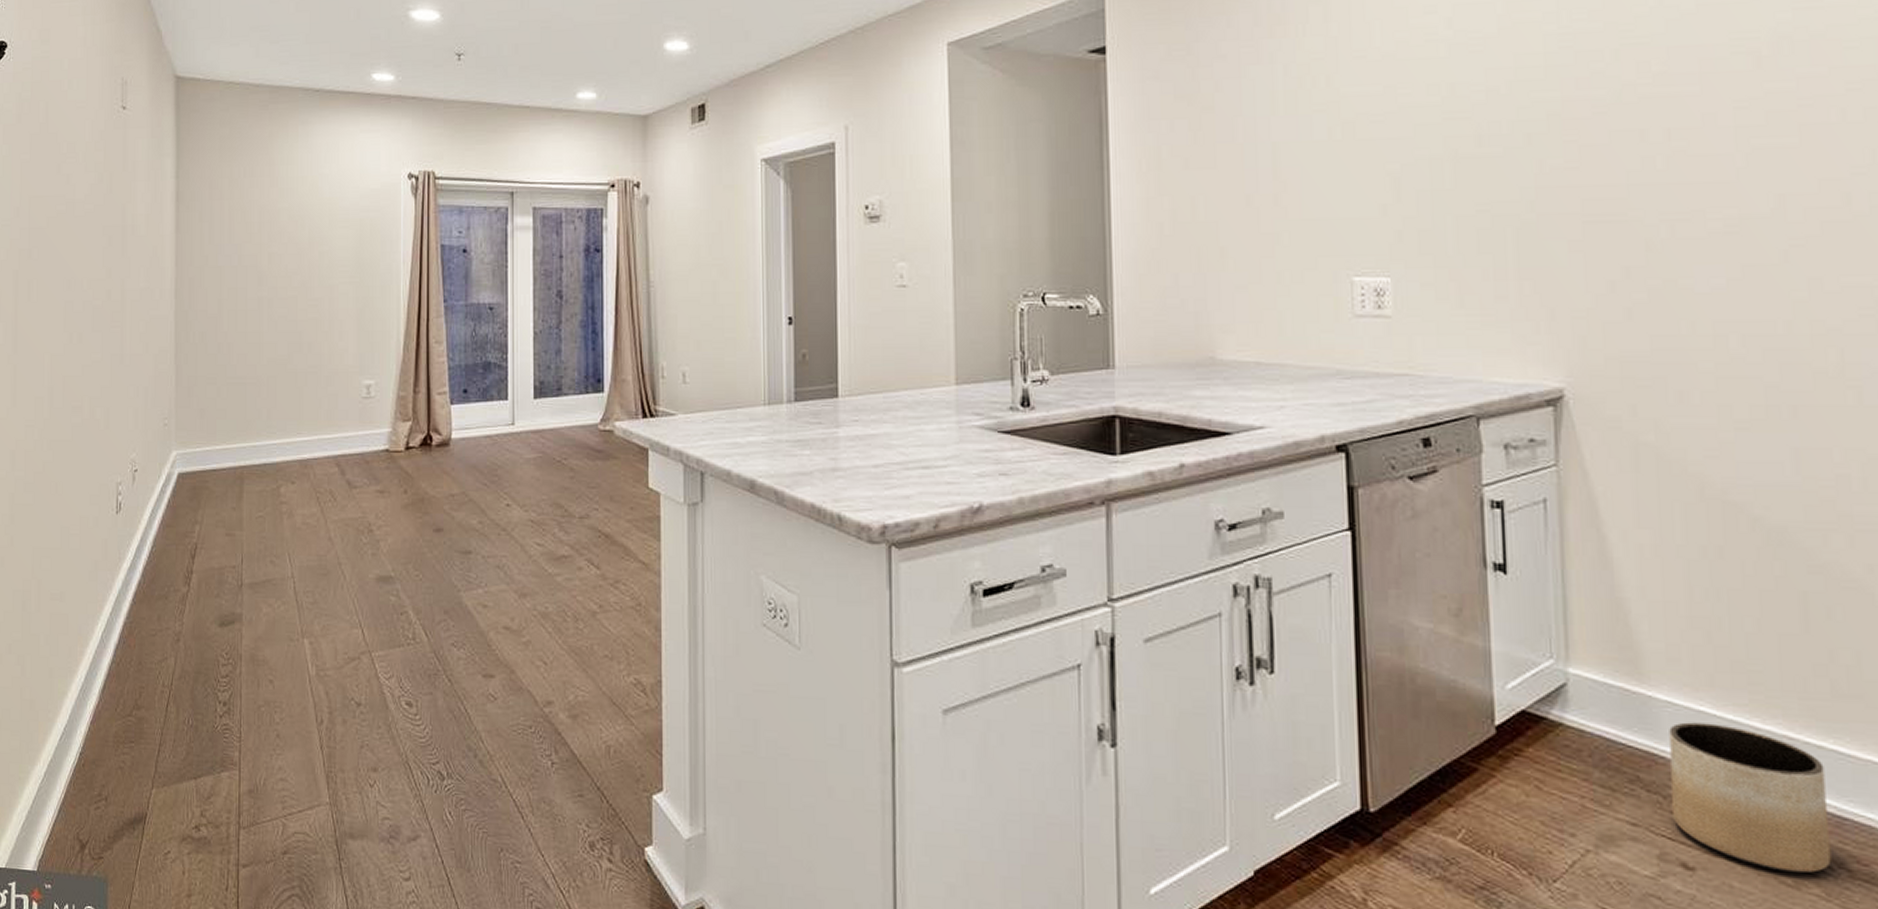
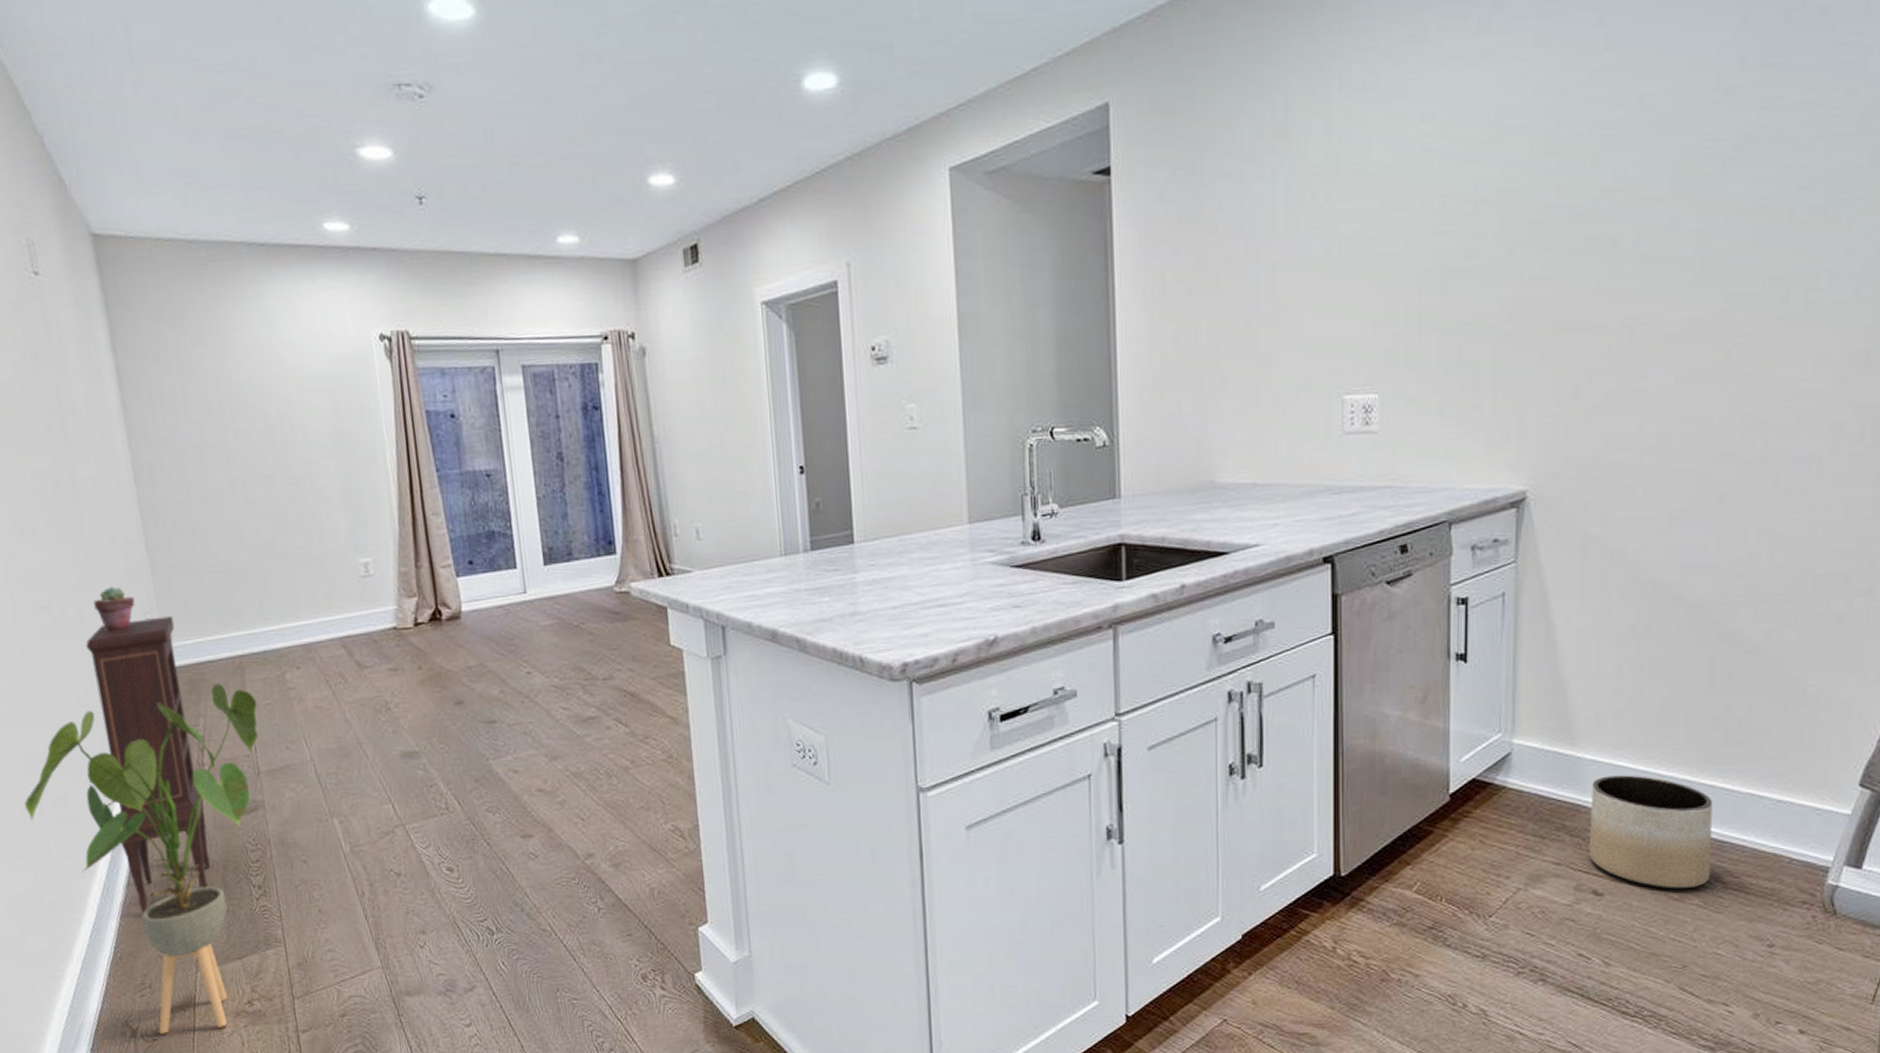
house plant: none [25,492,251,853] -> present [24,683,259,1034]
cabinet: none [104,423,188,721] -> present [86,616,211,914]
potted succulent: none [120,392,157,434] -> present [93,586,136,631]

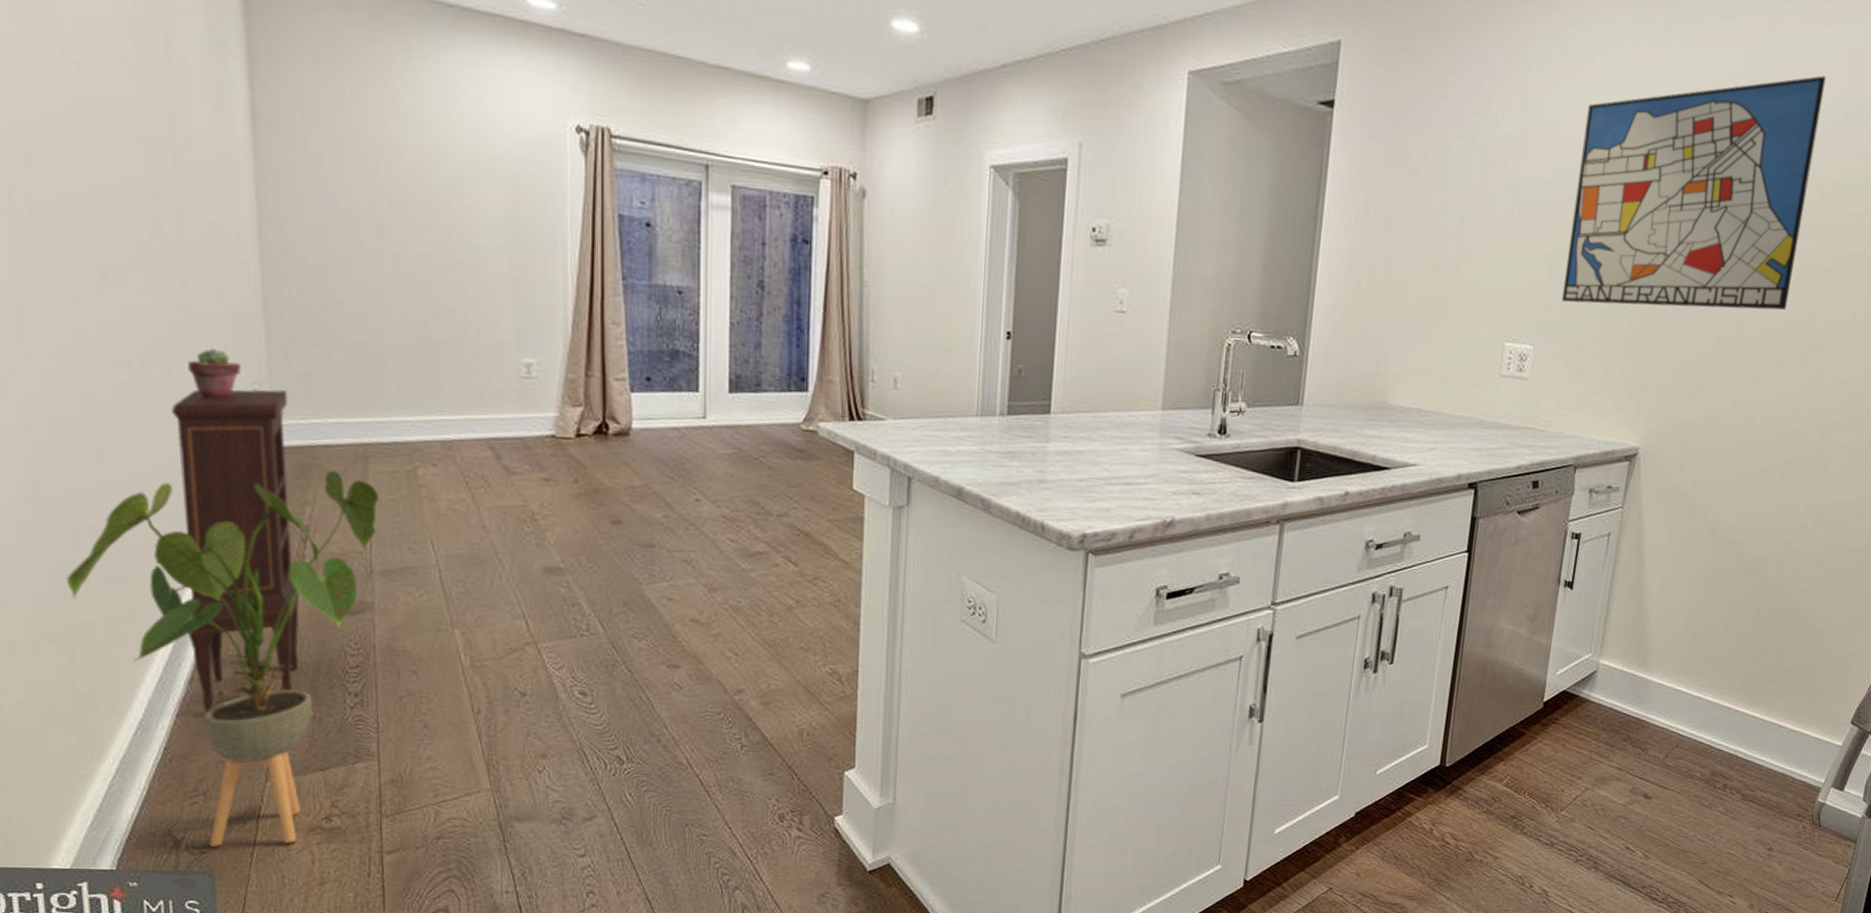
wall art: none [1405,22,1707,340] -> present [1561,75,1827,310]
planter: present [1588,775,1713,890] -> none [1645,698,1744,798]

